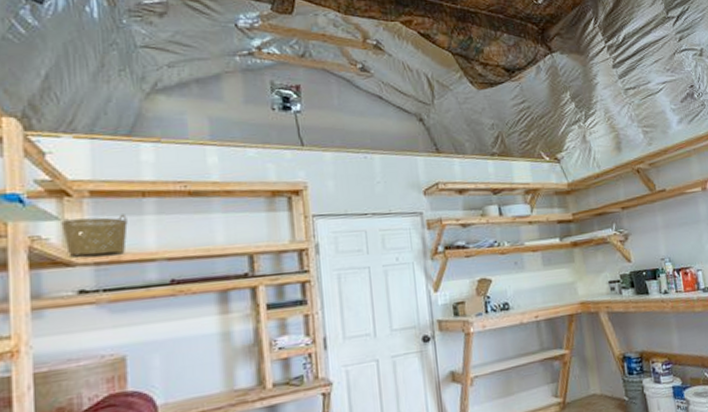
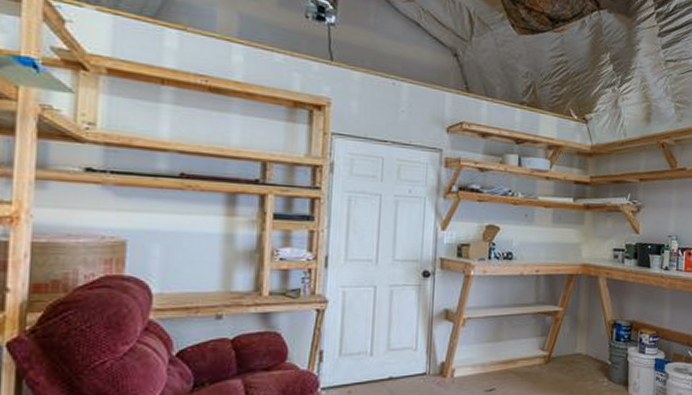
basket: present [61,214,128,259] -> none [74,92,143,140]

